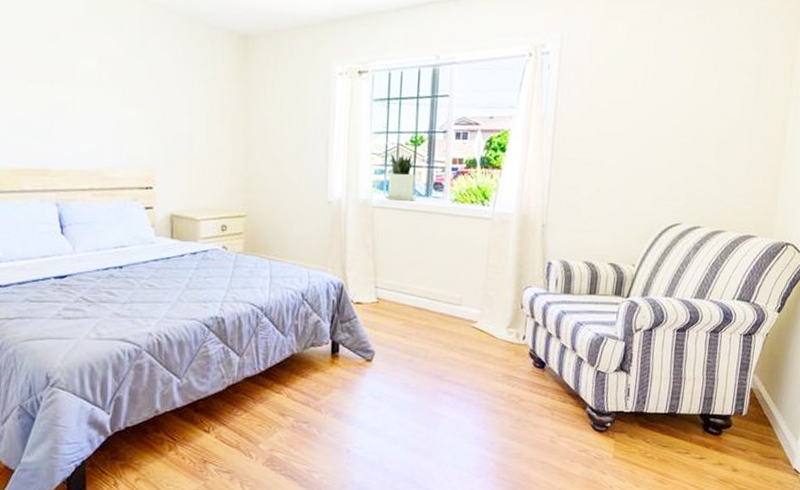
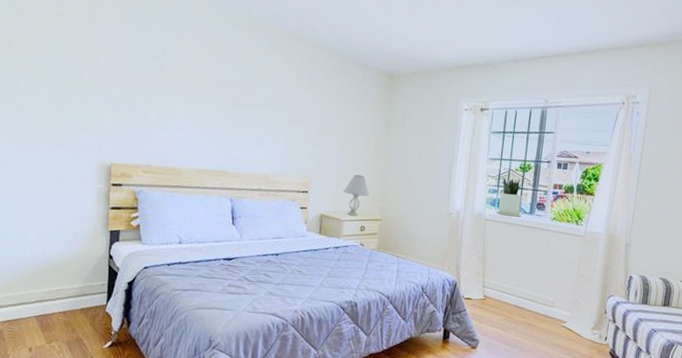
table lamp: none [197,162,229,213] -> present [344,174,369,216]

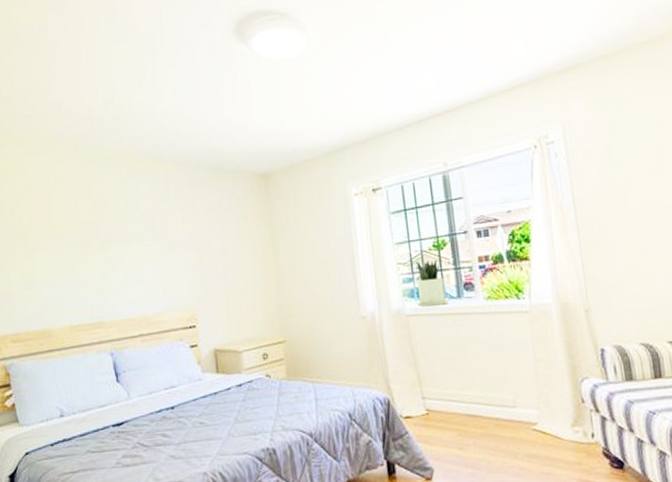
table lamp: present [344,174,369,216] -> none [236,294,265,344]

